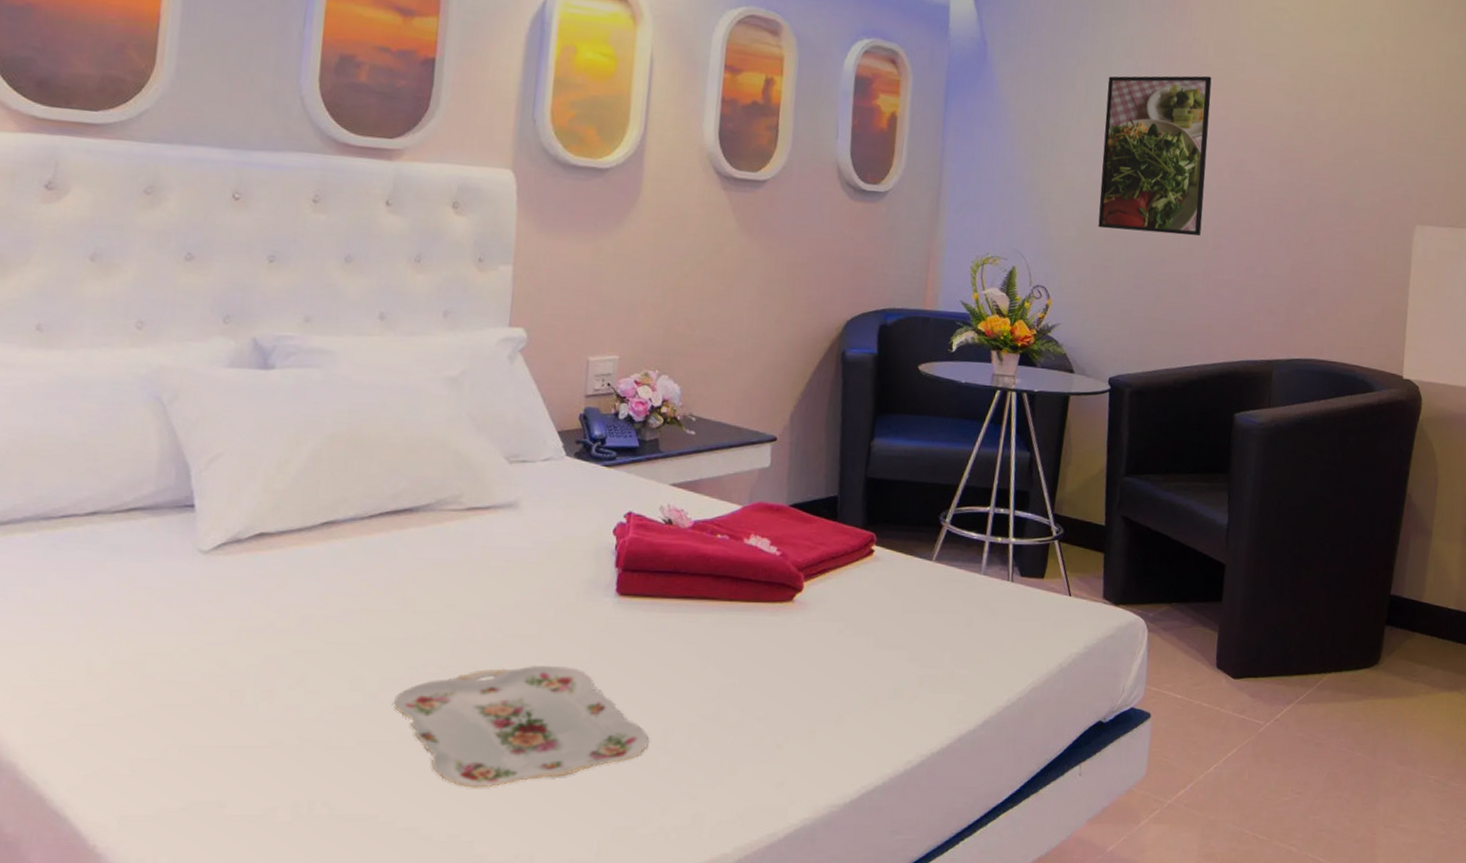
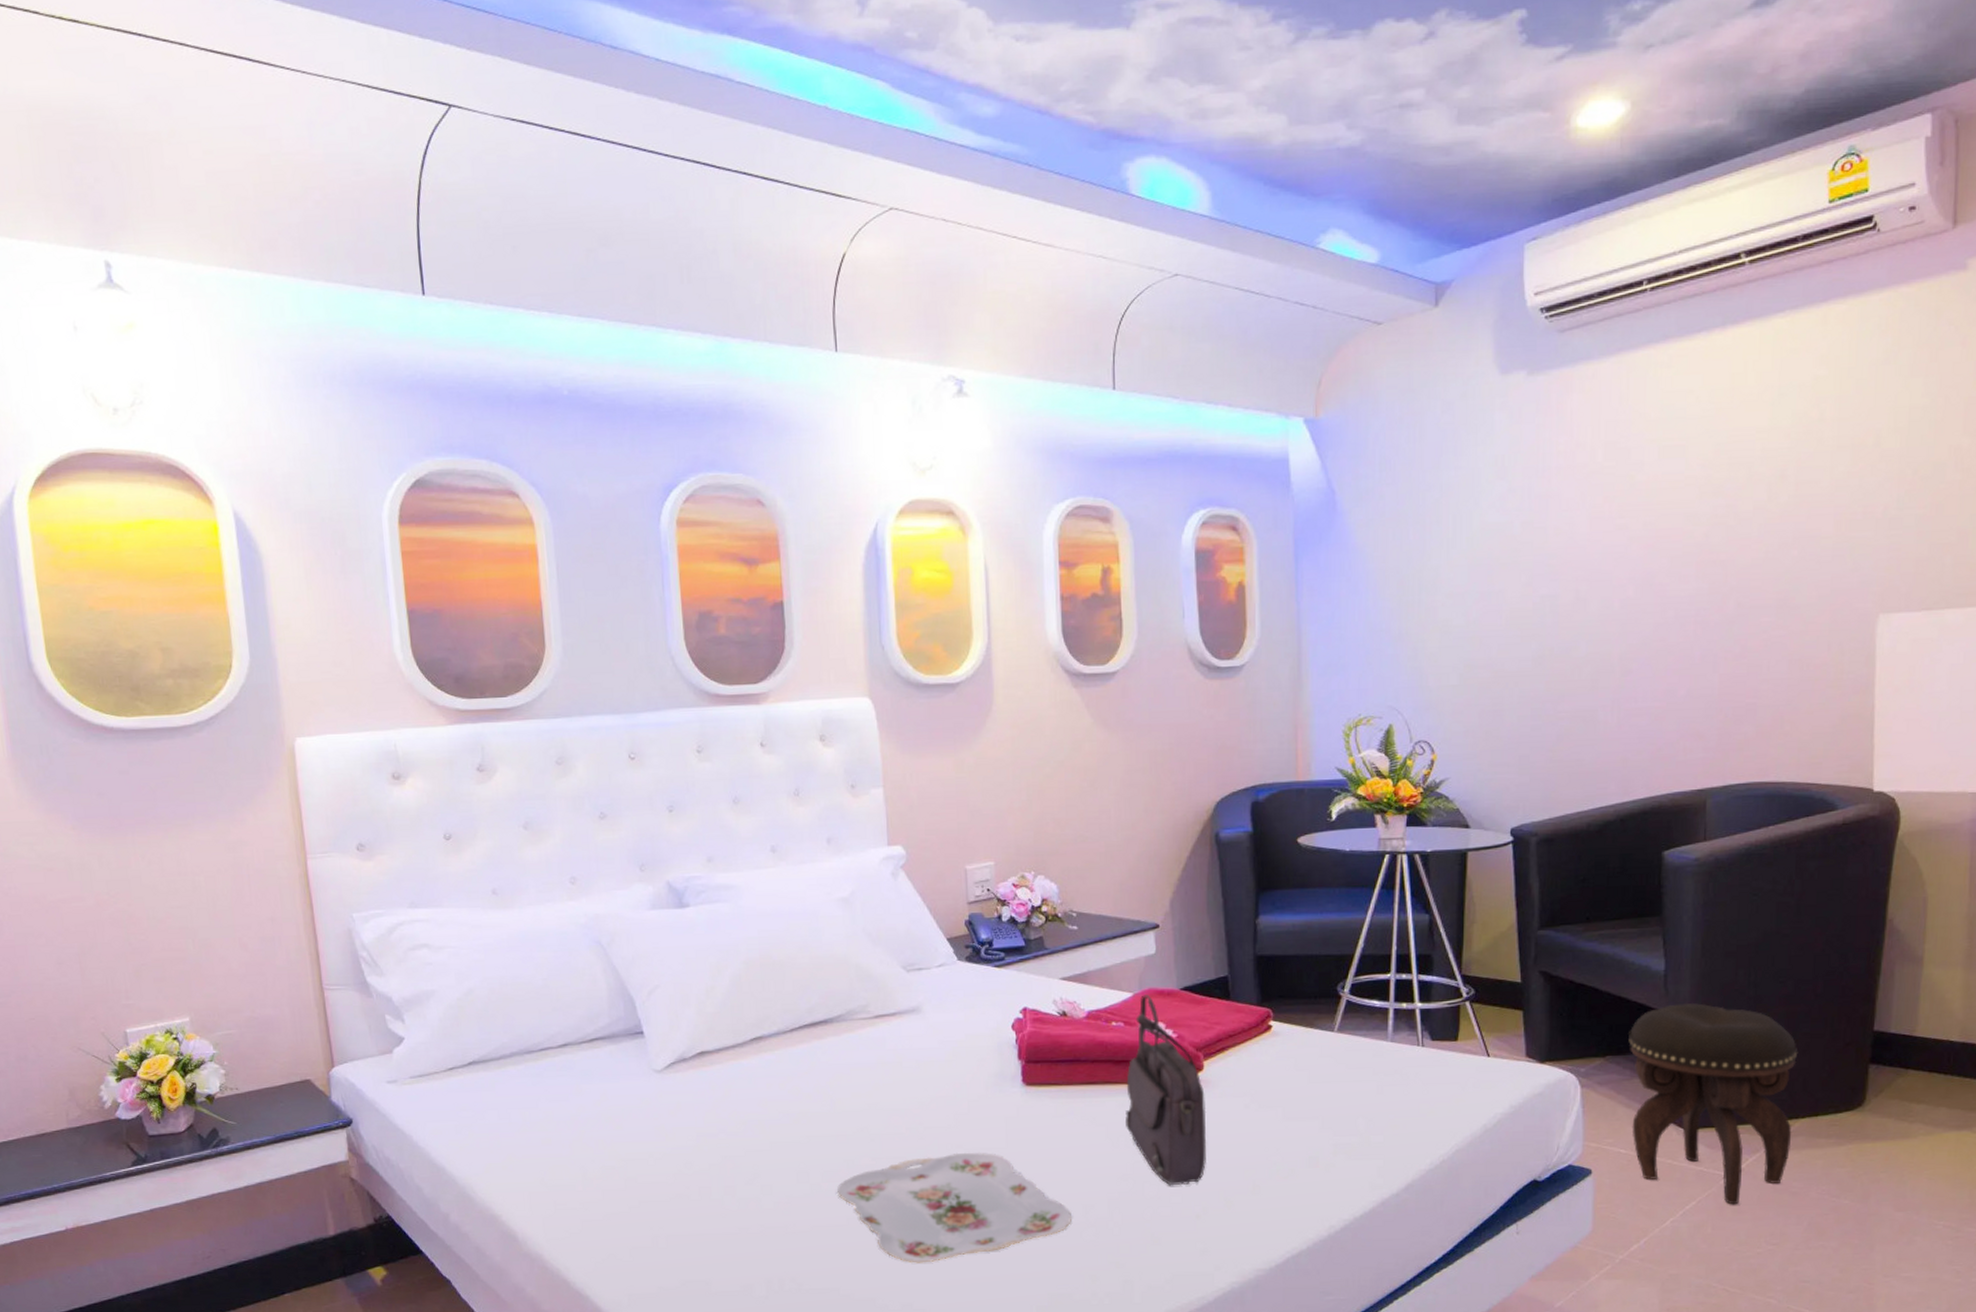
handbag: none [717,508,801,712] -> present [1125,995,1207,1186]
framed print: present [1098,75,1212,236] -> none [1478,483,1606,671]
footstool: none [1188,556,1330,753] -> present [1629,1002,1798,1205]

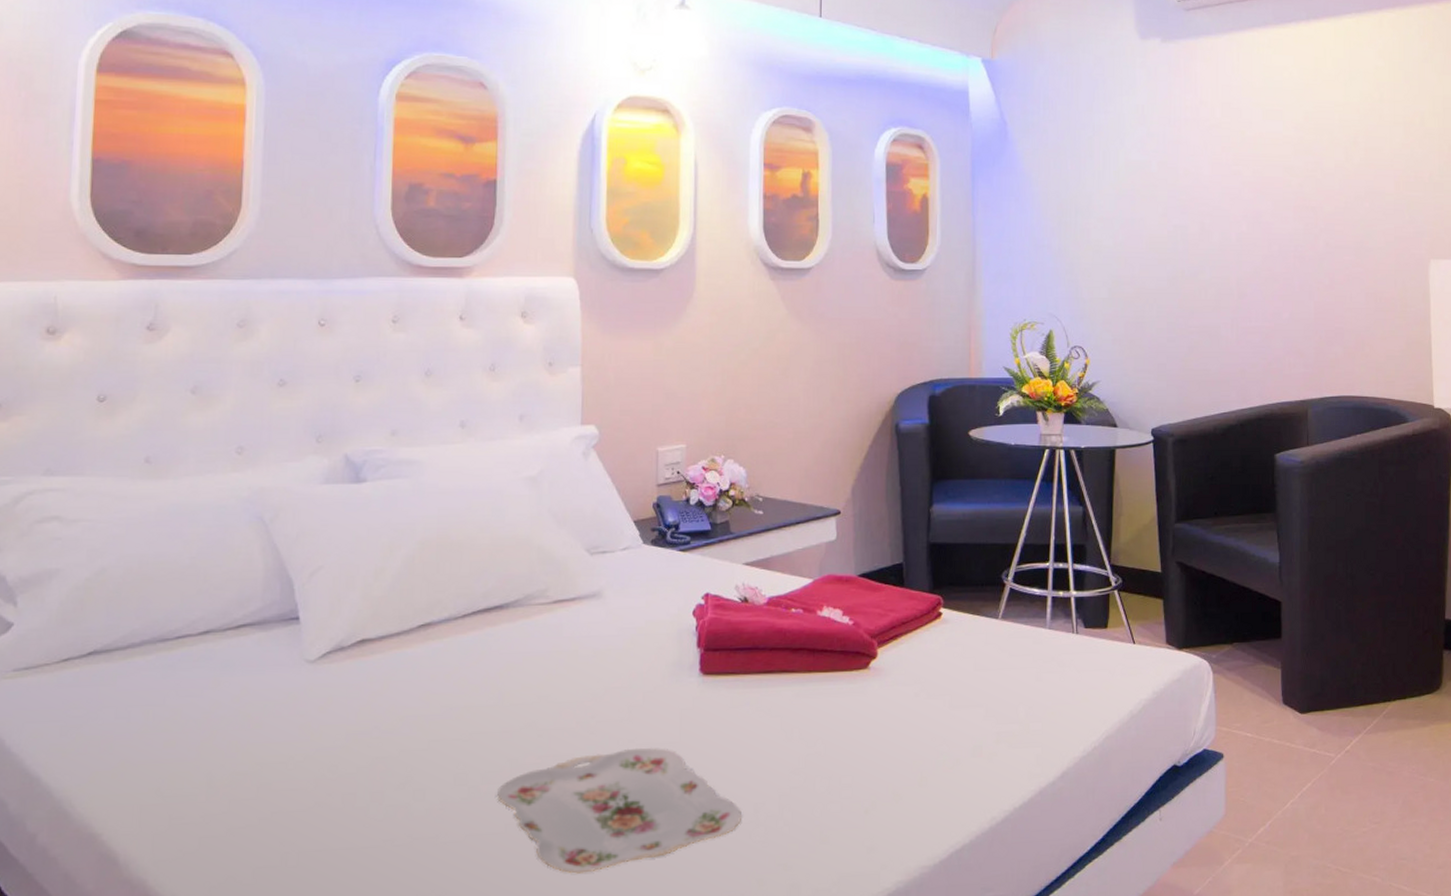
handbag: present [1125,995,1207,1186] -> none [800,581,879,780]
footstool: present [1629,1002,1798,1205] -> none [1252,592,1388,786]

